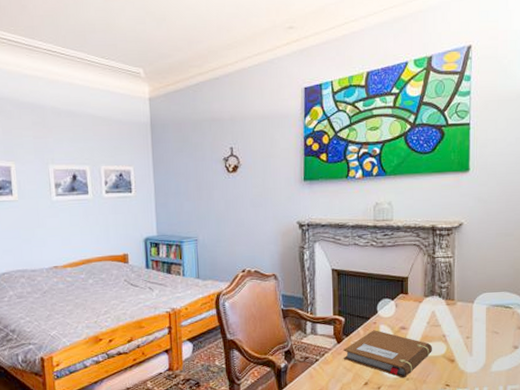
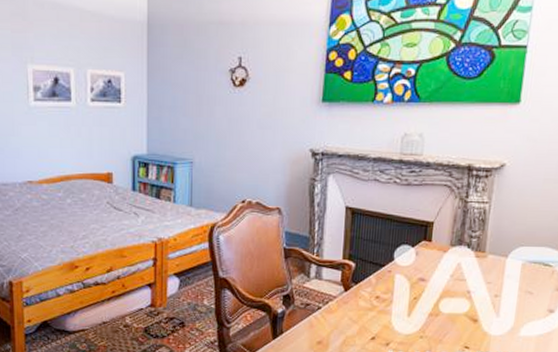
notebook: present [344,330,432,378] -> none [350,279,453,336]

